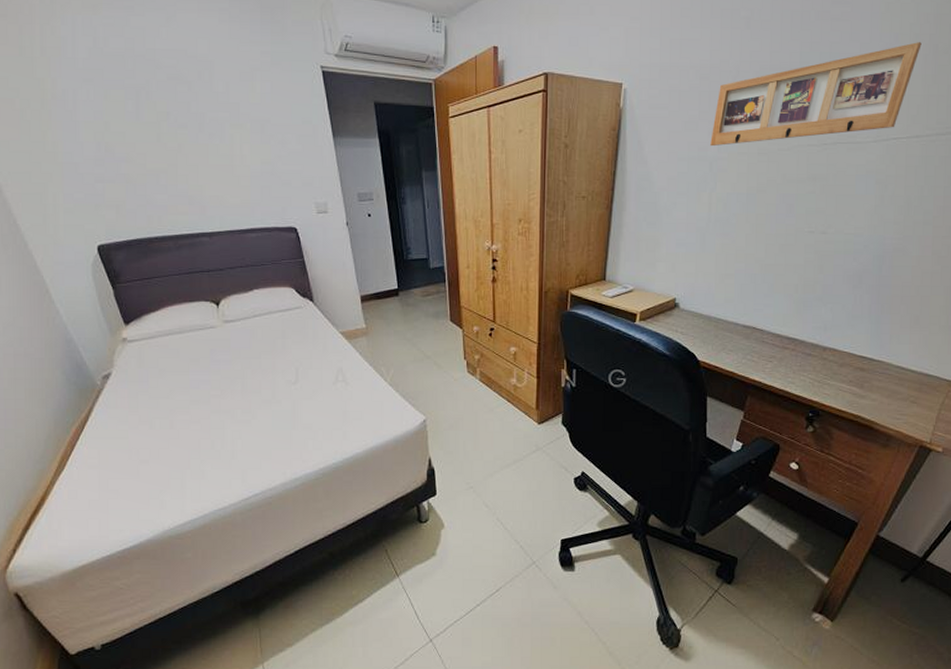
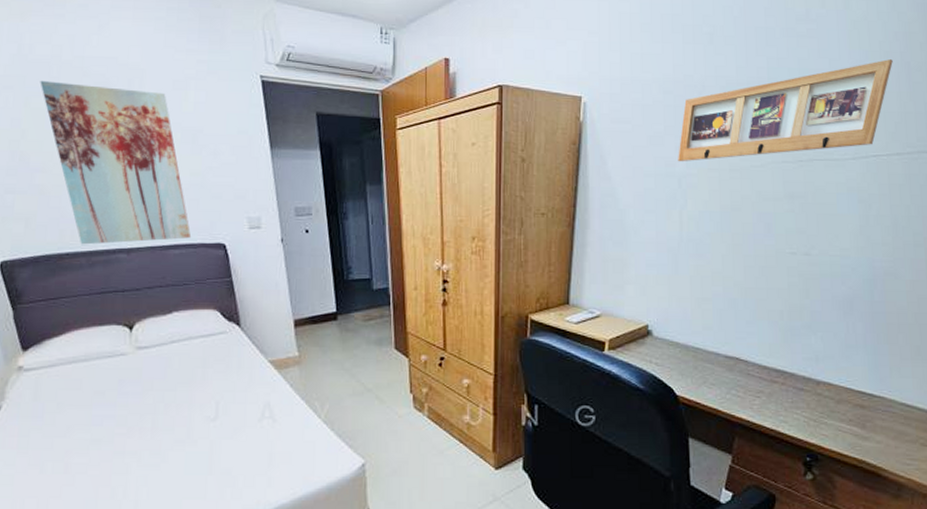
wall art: none [117,74,266,230] -> present [40,81,192,245]

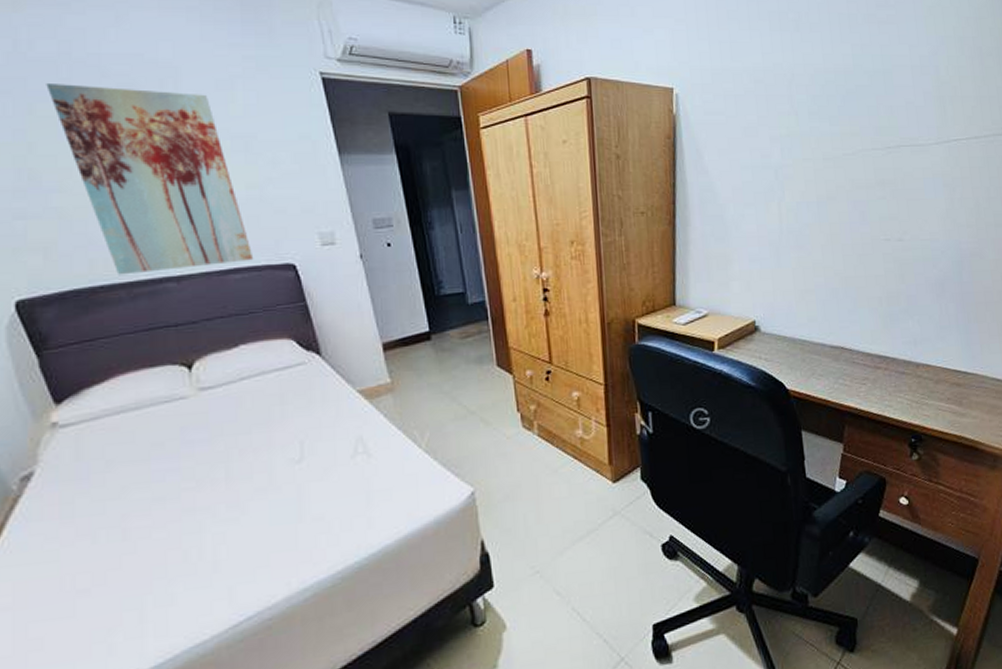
picture frame: present [678,59,893,162] -> none [772,45,967,153]

